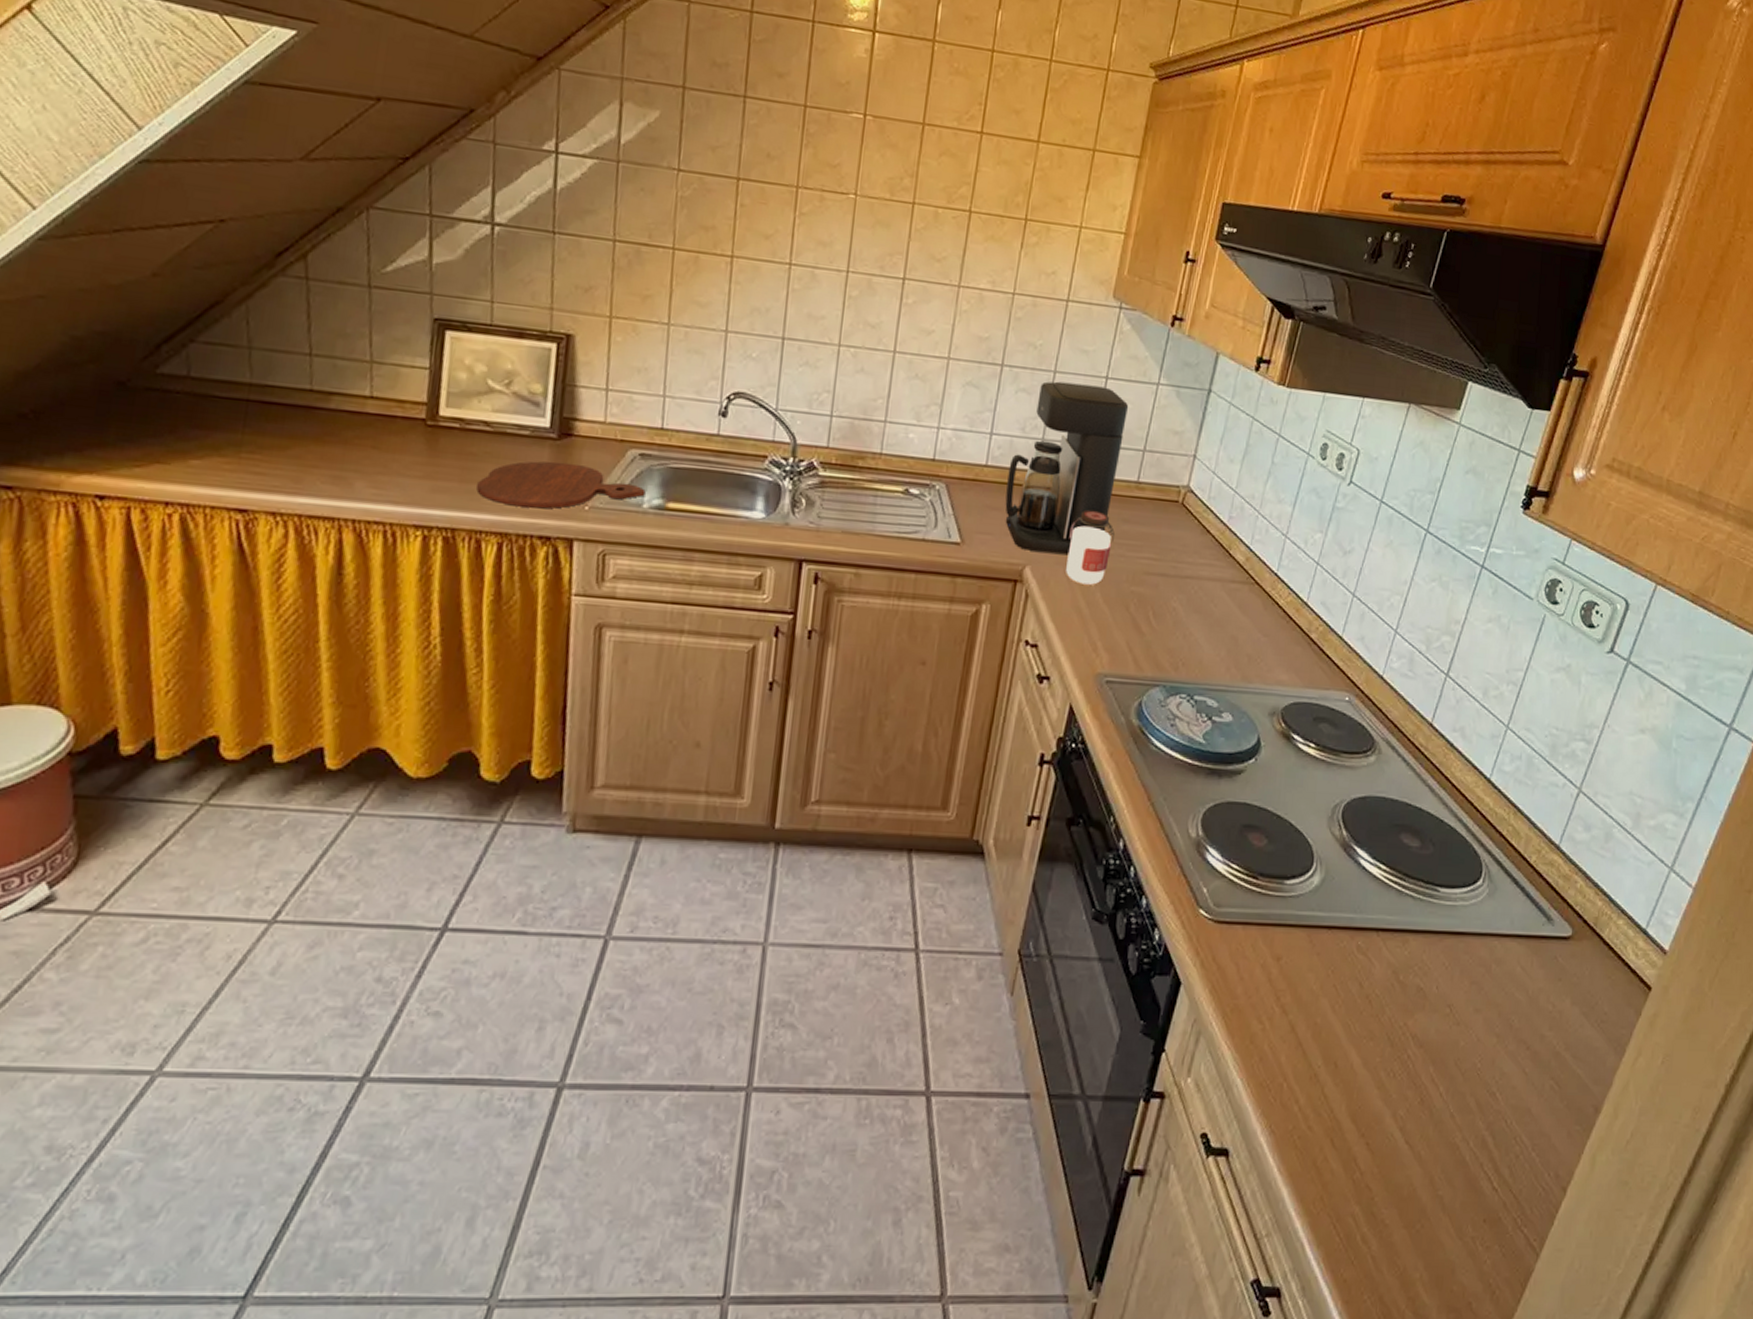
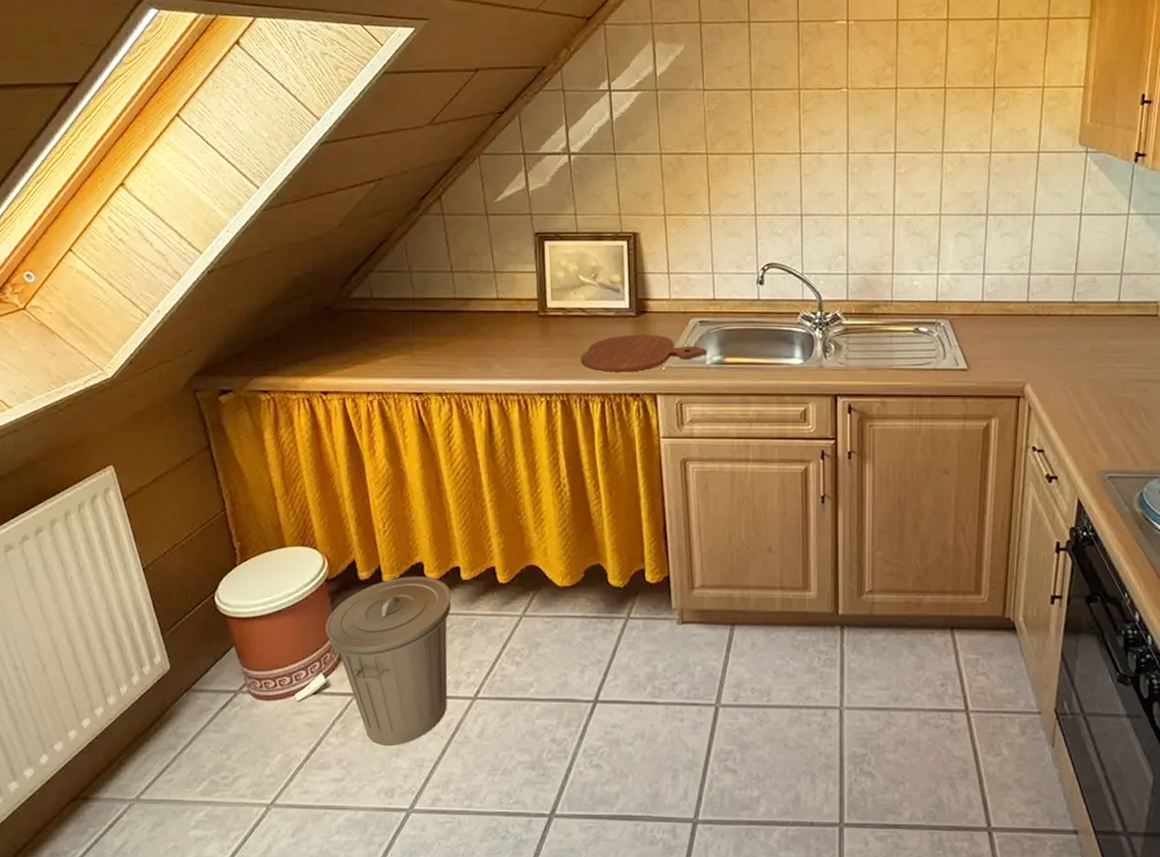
trash can: none [58,754,256,984] -> present [326,576,452,745]
coffee maker: present [1005,381,1129,554] -> none [1002,223,1104,370]
jar: present [1066,509,1115,585] -> none [1062,330,1102,395]

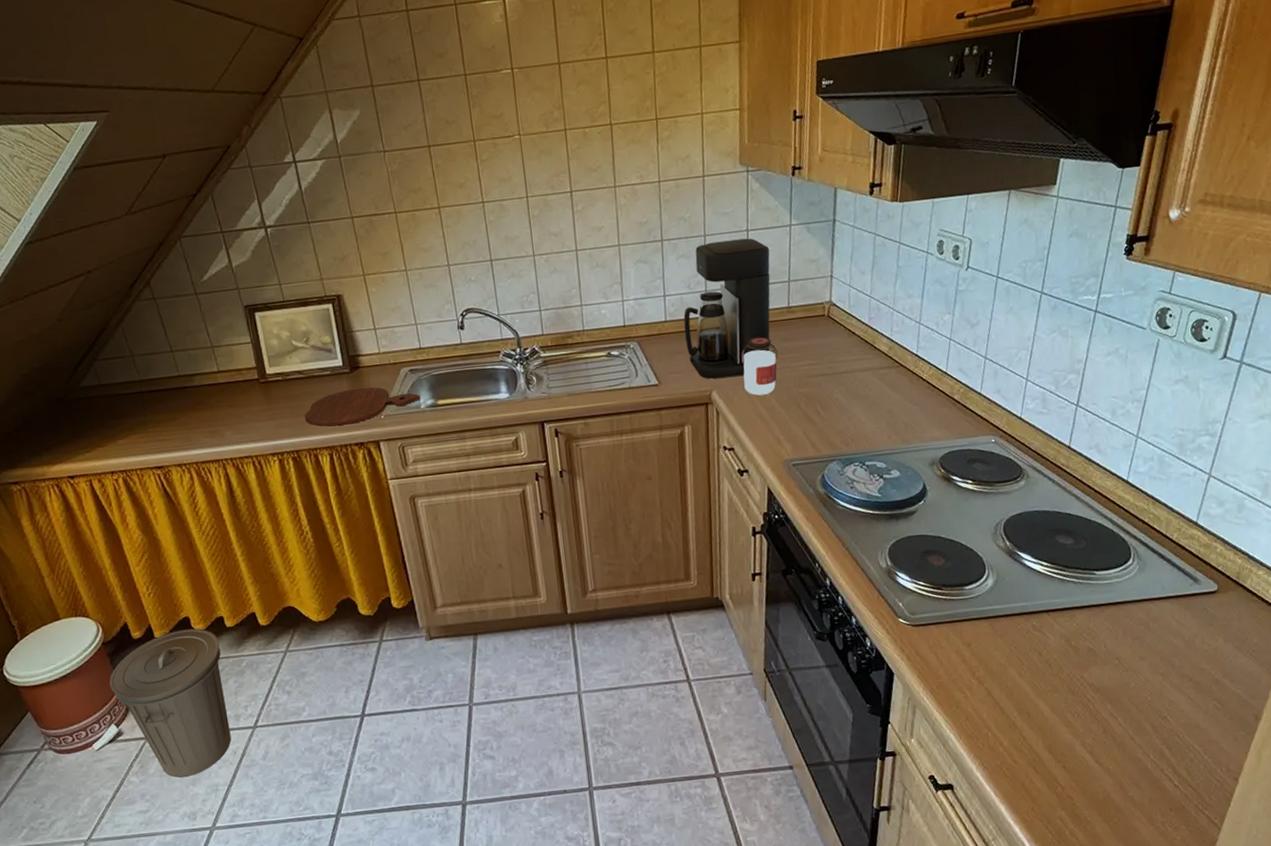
coffee maker: none [1002,223,1104,370] -> present [683,238,770,379]
jar: none [1062,330,1102,395] -> present [741,336,778,396]

